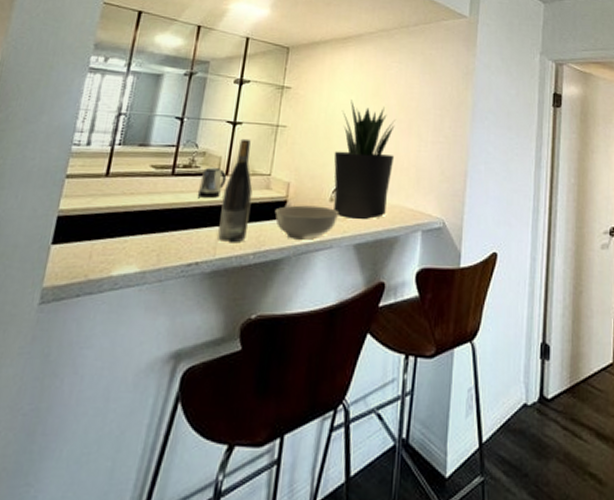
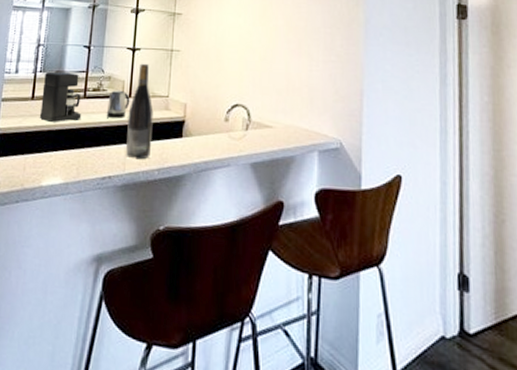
coffee maker: none [114,144,168,204] -> present [39,71,82,123]
bowl: present [274,205,340,240] -> none [174,125,235,158]
planter: present [334,99,395,219] -> none [226,22,286,139]

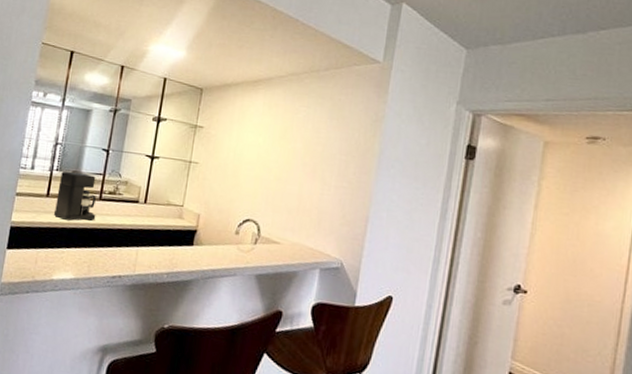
kettle: present [106,90,130,120] -> none [120,195,145,224]
wine bottle: present [125,63,154,160] -> none [136,171,168,263]

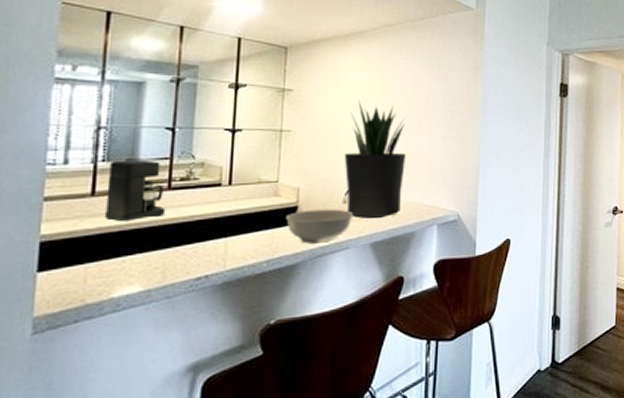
bowl: none [186,234,244,267] -> present [286,209,354,244]
planter: none [238,141,300,254] -> present [344,99,407,218]

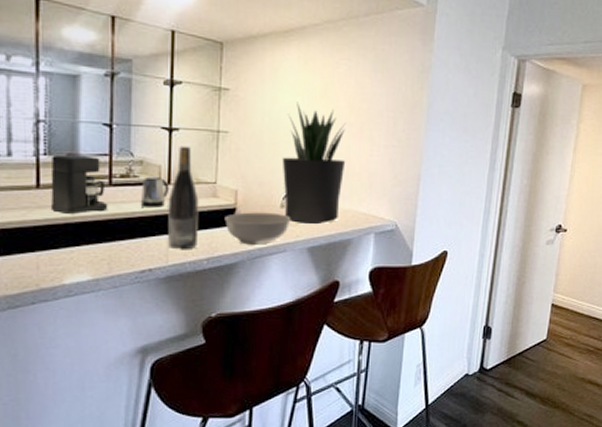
kettle: none [199,178,230,212] -> present [140,176,170,209]
wine bottle: none [225,146,260,254] -> present [167,145,199,250]

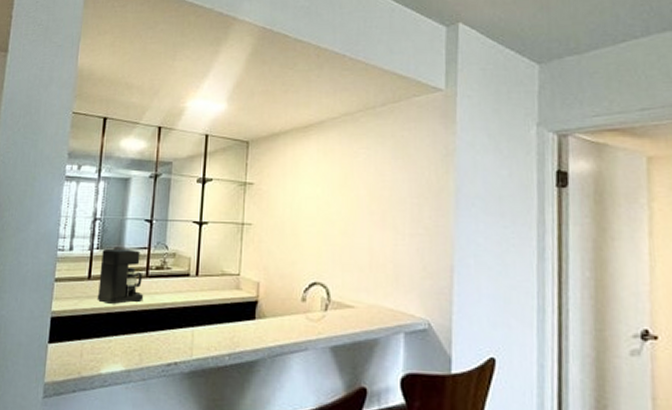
kettle: present [140,176,170,209] -> none [171,268,197,300]
wine bottle: present [167,145,199,250] -> none [192,238,223,344]
bowl: present [224,212,291,245] -> none [246,305,313,342]
planter: present [282,102,346,224] -> none [302,192,369,320]

